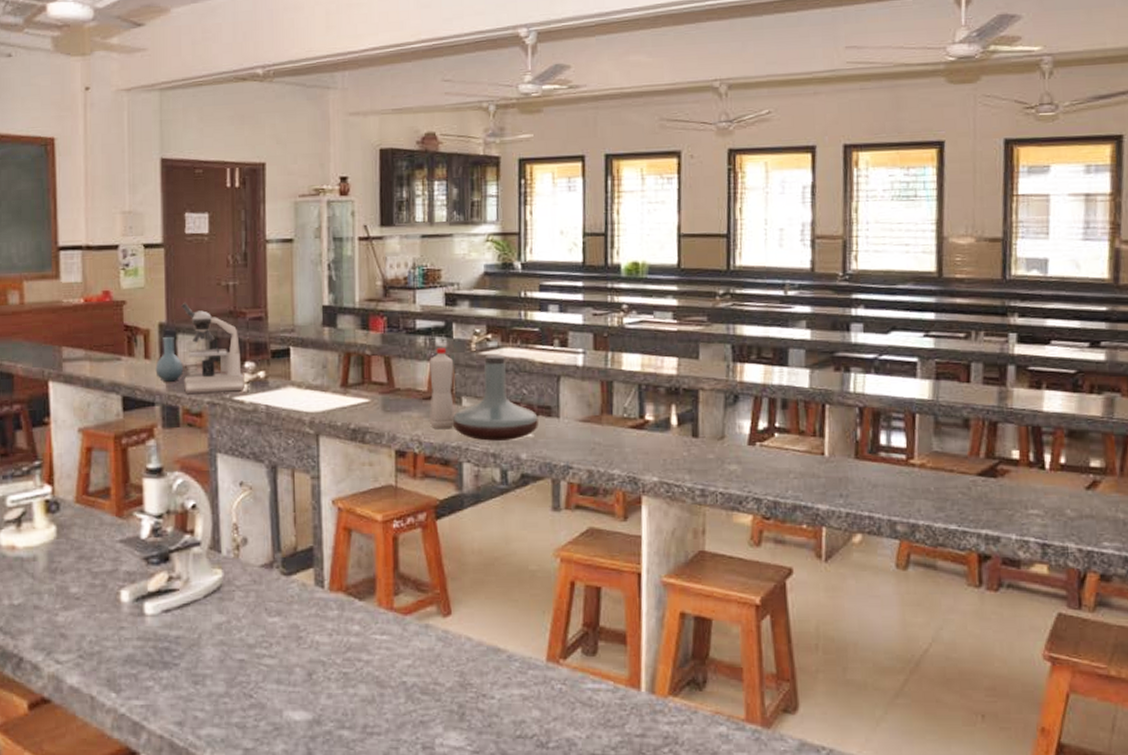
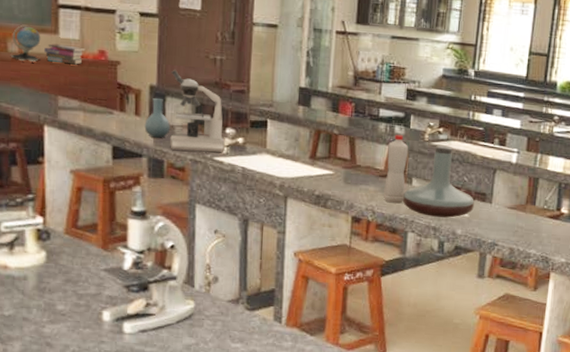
globe: none [12,273,42,313] -> present [11,24,41,62]
books: none [46,289,89,311] -> present [44,44,86,65]

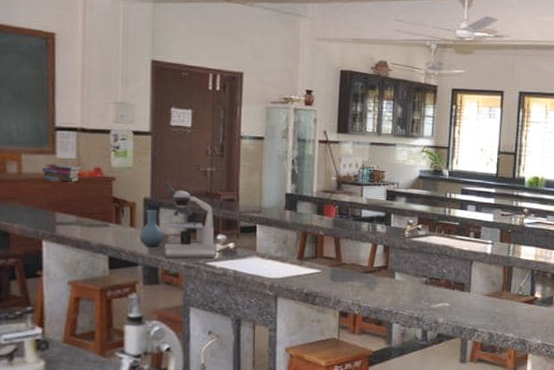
globe: present [11,24,41,62] -> none [10,147,39,181]
bottle: present [383,135,409,203] -> none [368,233,391,297]
flask: present [402,145,474,218] -> none [386,240,454,308]

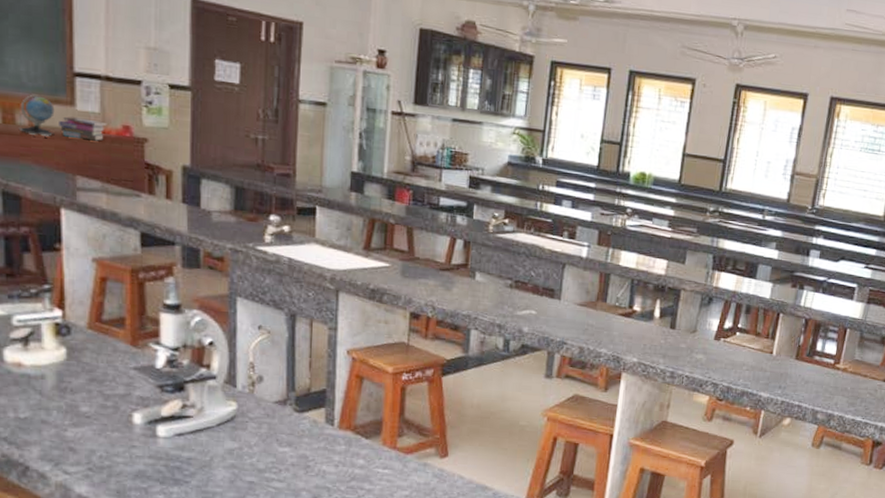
globe: none [10,147,39,181] -> present [20,94,55,136]
flask: present [139,209,164,247] -> none [177,179,207,225]
microscope: present [164,182,217,258] -> none [206,148,269,242]

